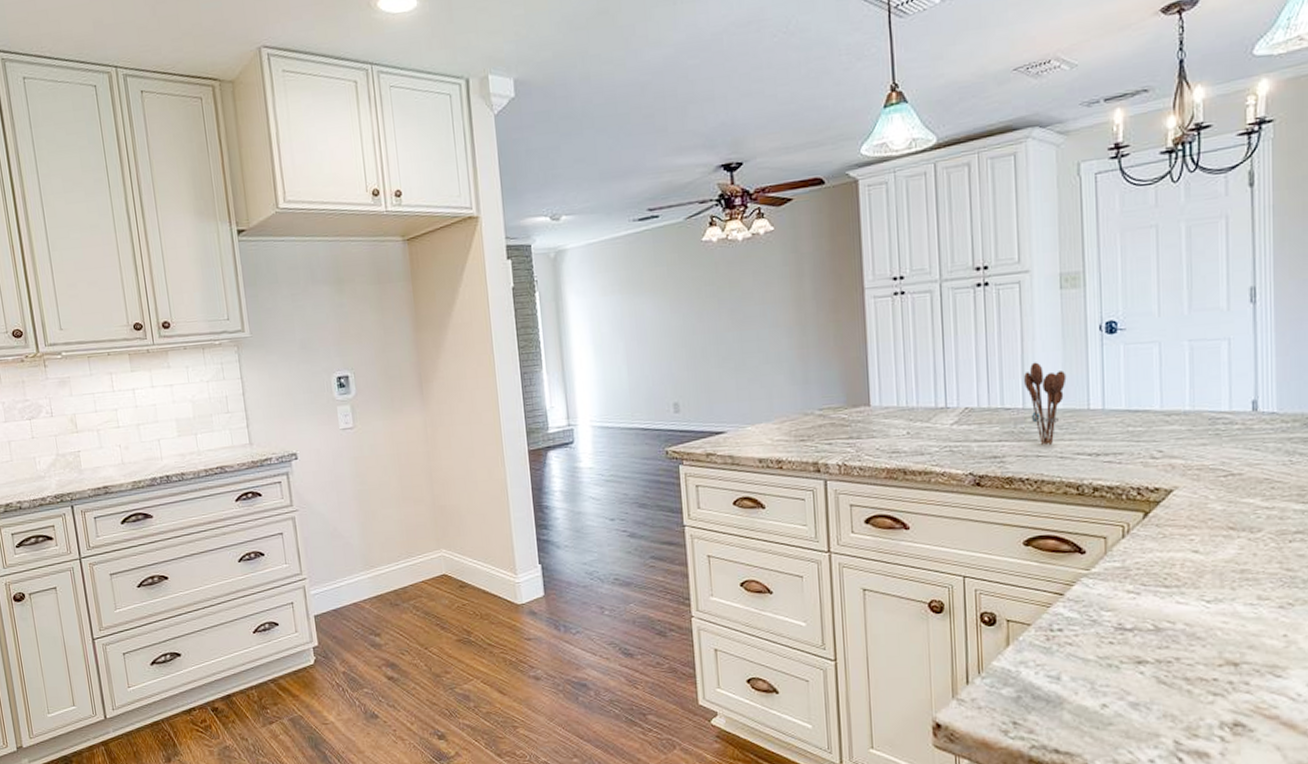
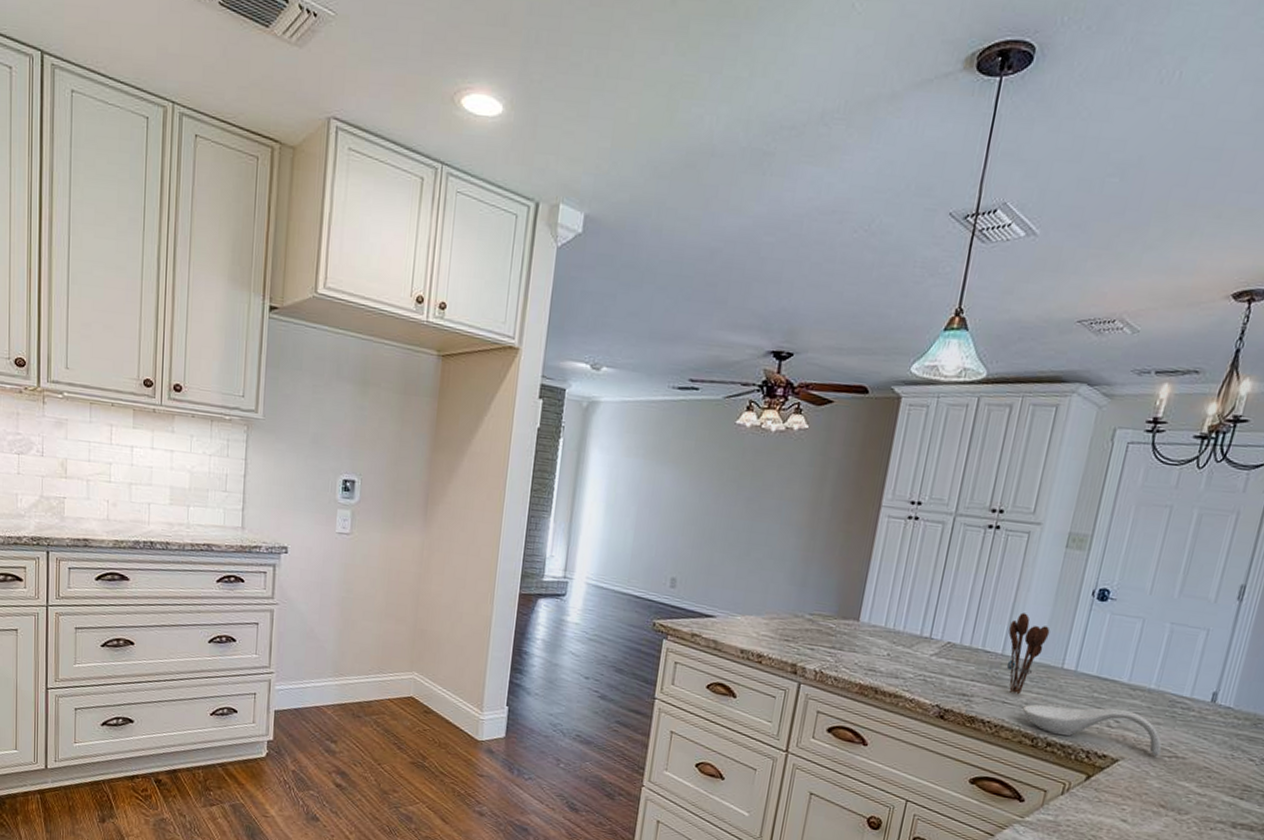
spoon rest: none [1060,437,1215,478] -> present [1022,704,1162,756]

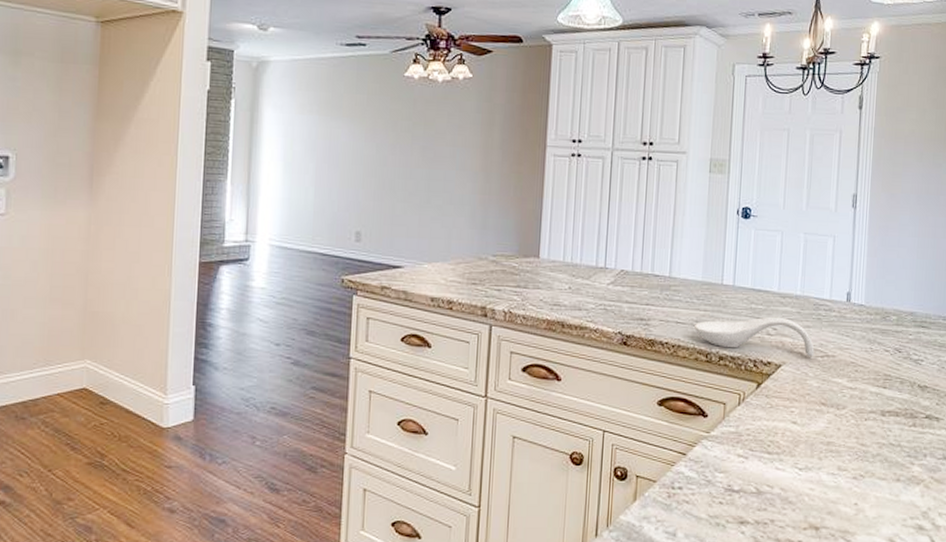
utensil holder: present [1006,612,1050,695] -> none [672,235,707,314]

